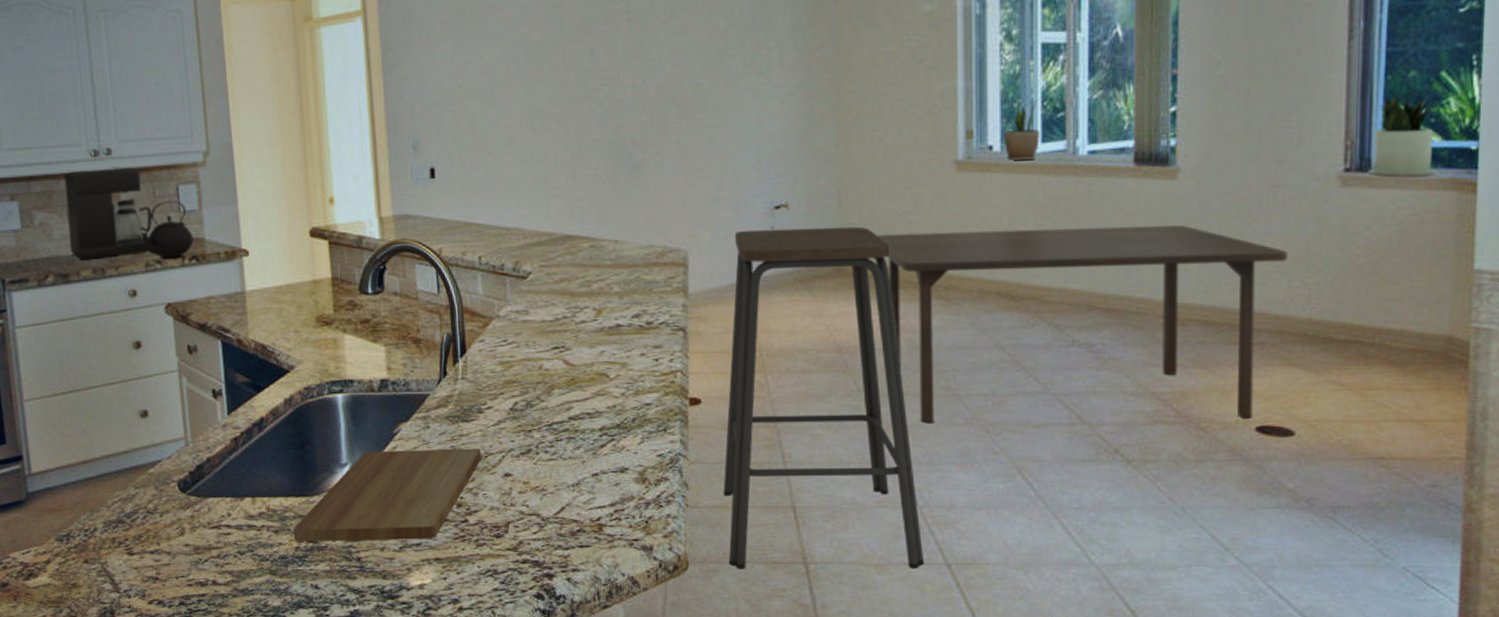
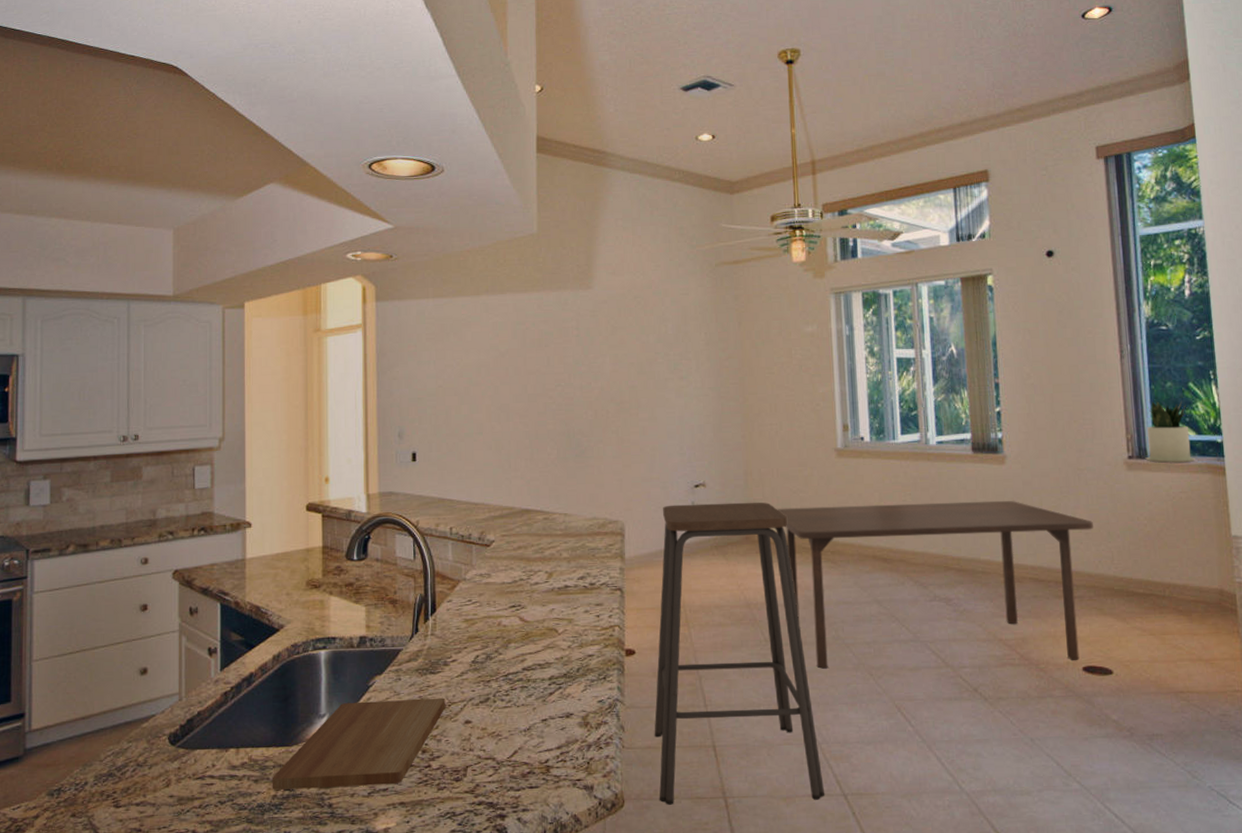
coffee maker: present [64,166,153,259] -> none [92,450,169,531]
kettle: present [141,201,194,259] -> none [157,480,204,530]
potted plant: present [1003,100,1040,161] -> none [871,401,899,449]

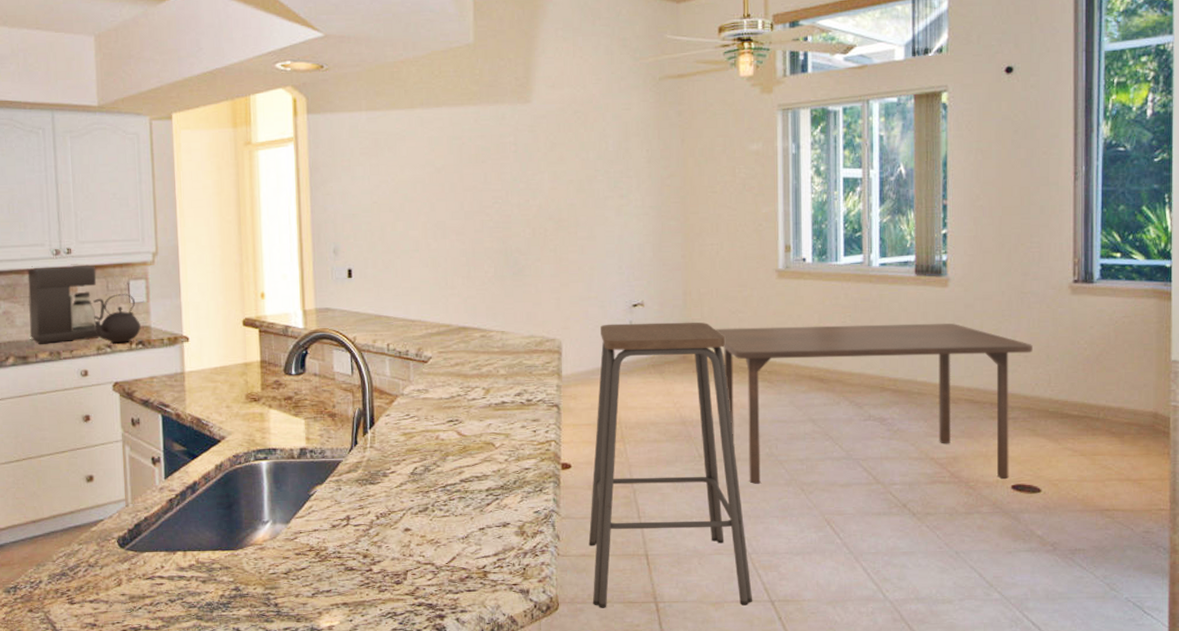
coffee maker: none [92,450,169,531] -> present [27,264,105,343]
kettle: none [157,480,204,530] -> present [94,294,141,344]
cutting board: present [272,697,445,790] -> none [219,507,385,590]
planter: present [1145,400,1195,464] -> none [1091,224,1142,288]

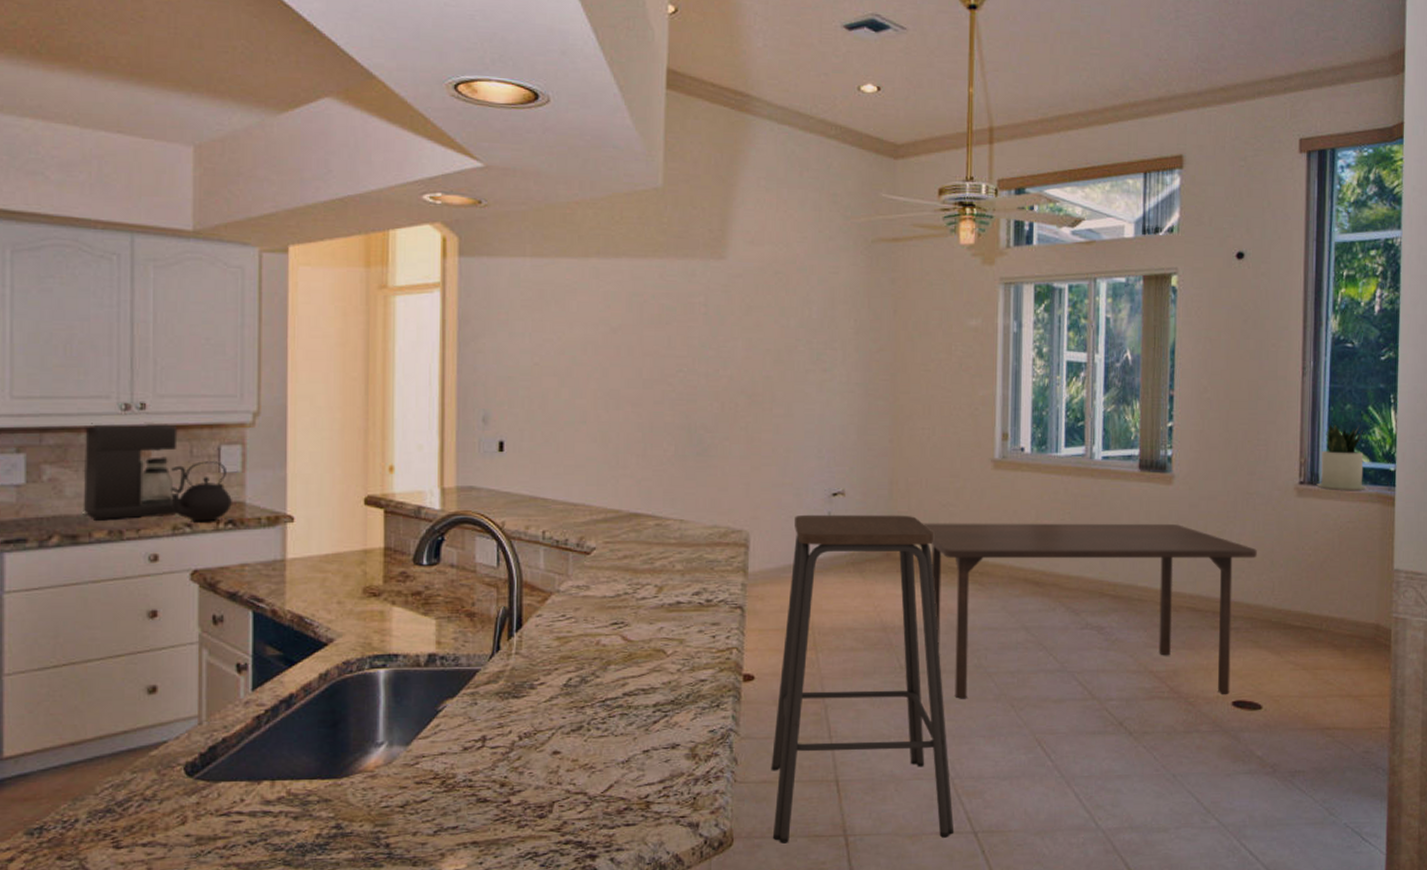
planter: none [1091,224,1142,288] -> present [1316,424,1366,491]

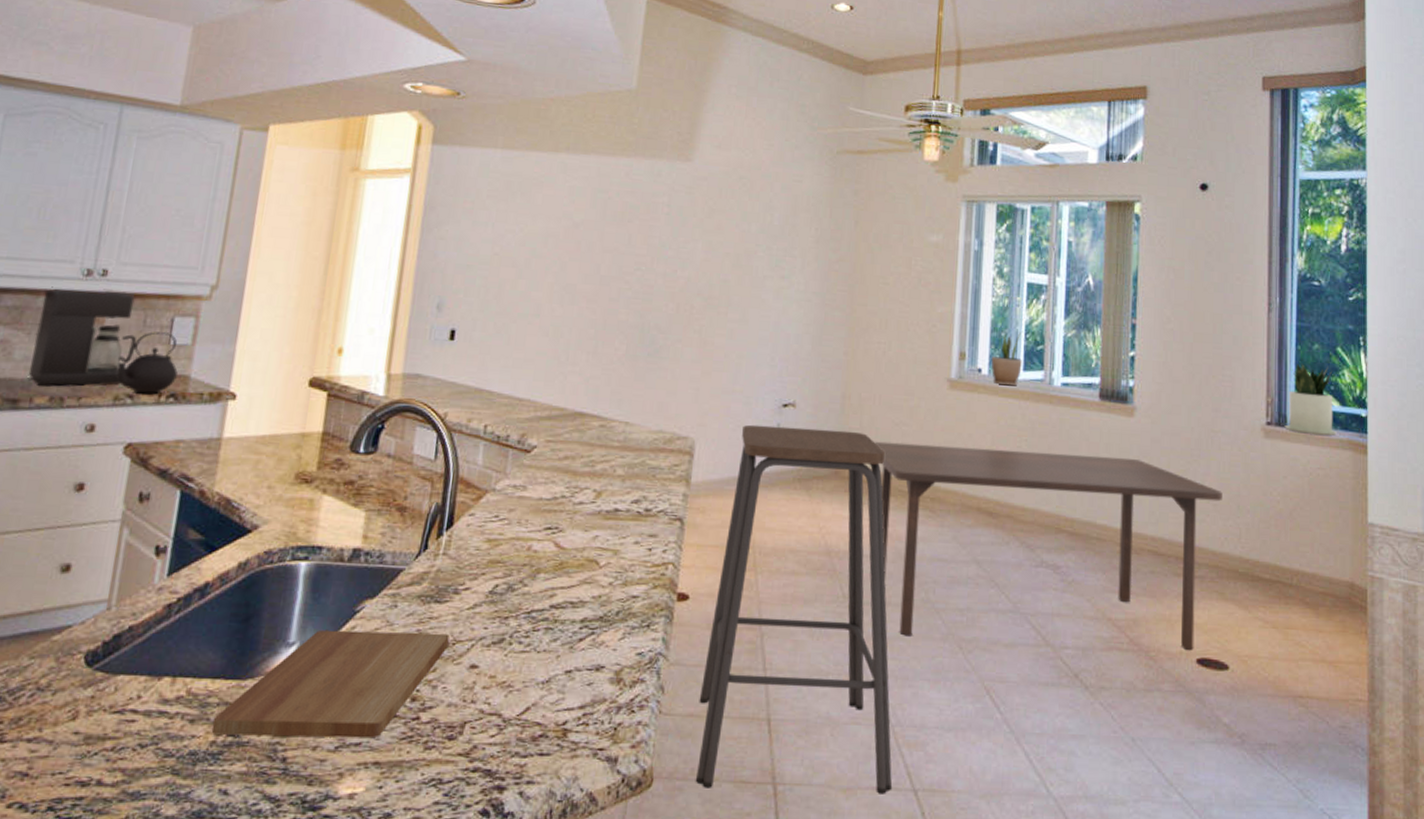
cutting board: none [315,725,530,828] -> present [211,630,450,739]
potted plant: none [1033,410,1063,462] -> present [991,332,1022,386]

